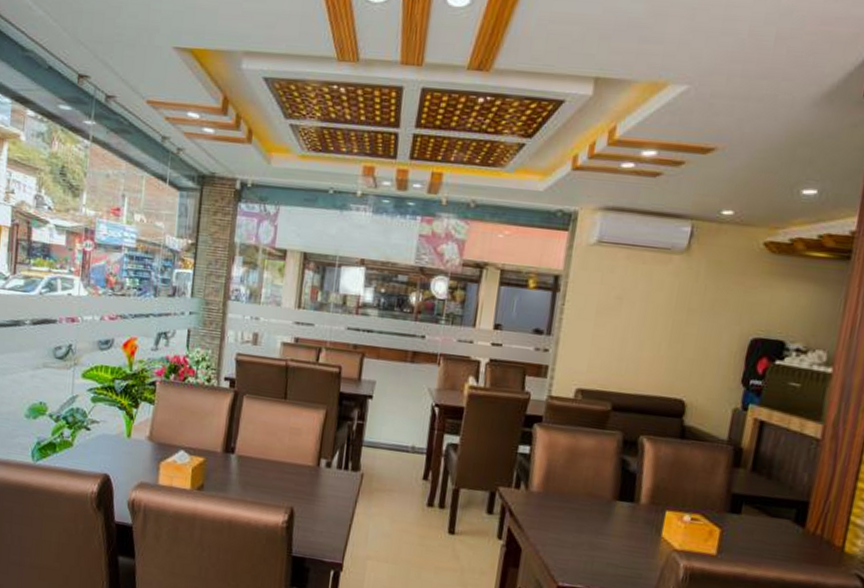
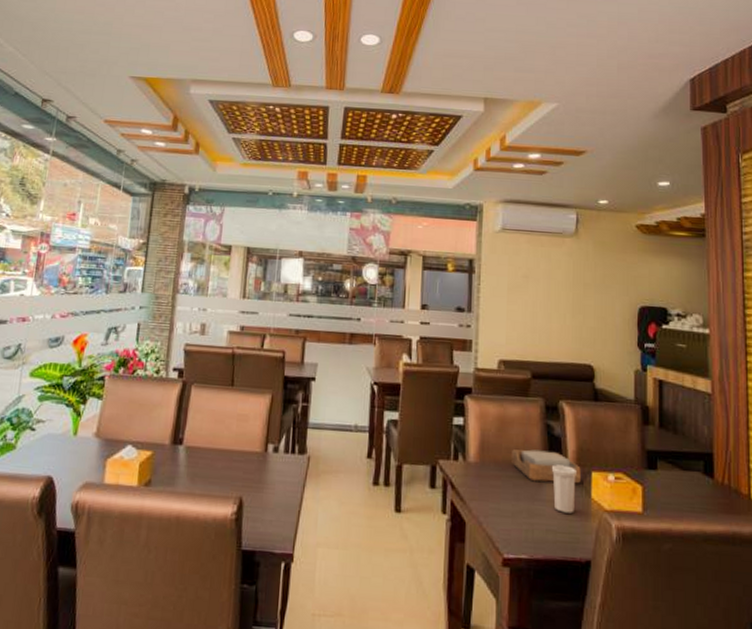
napkin holder: none [577,482,654,522] -> present [510,449,581,484]
cup: none [619,500,649,550] -> present [551,464,576,514]

